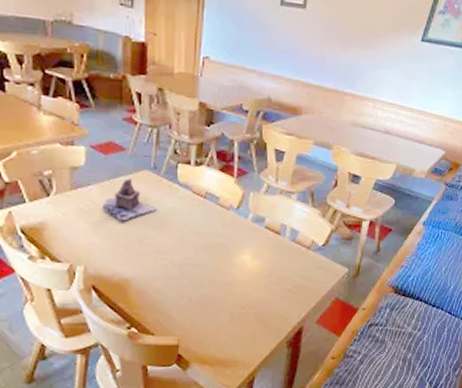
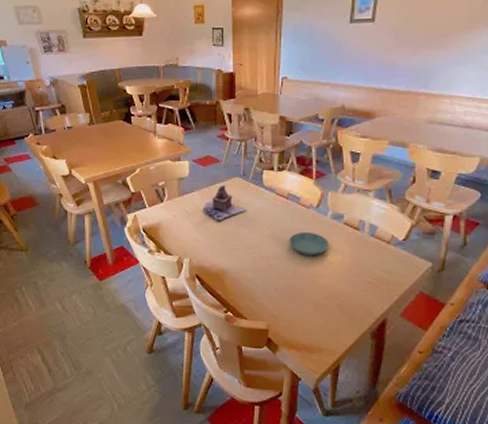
saucer: none [205,236,249,263] -> present [289,233,329,256]

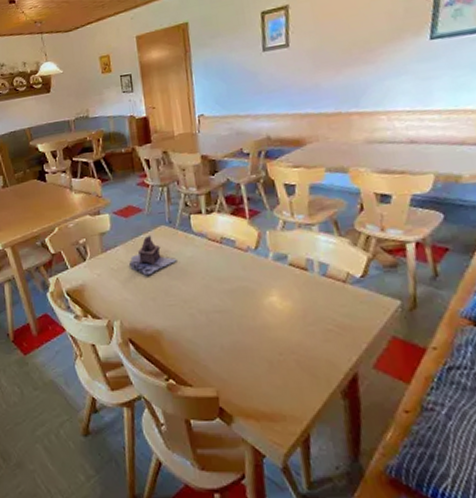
saucer: present [289,233,329,256] -> none [229,278,276,306]

